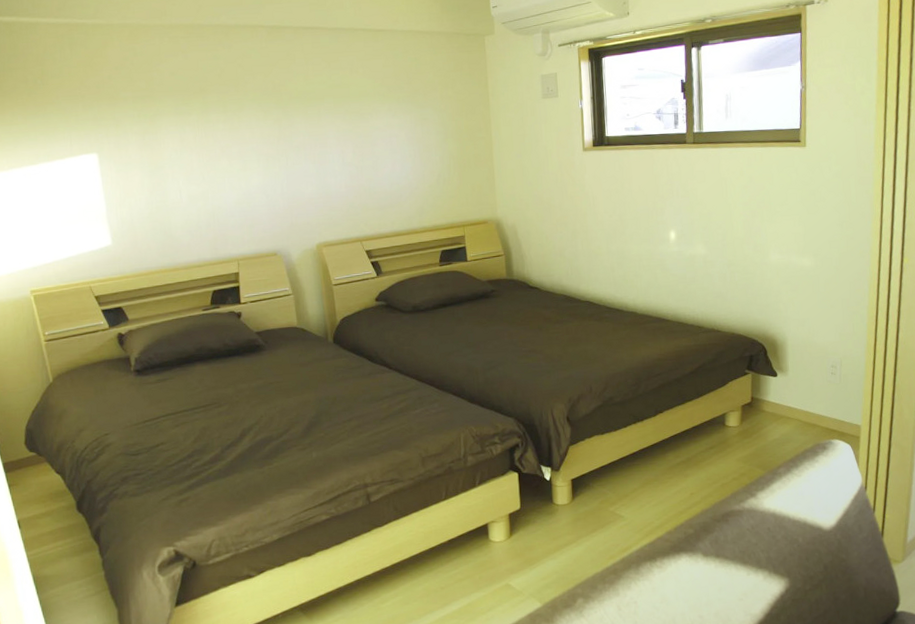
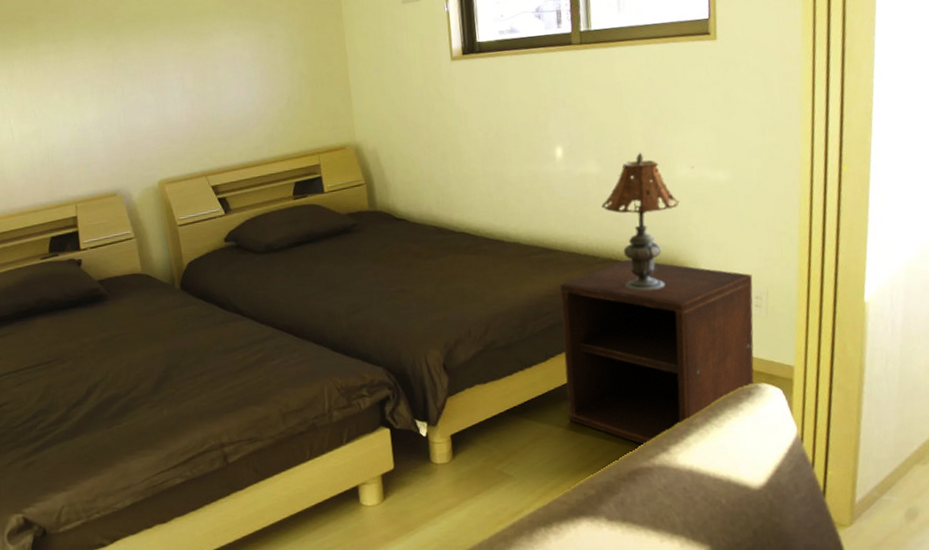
nightstand: none [669,330,830,491] -> present [560,259,754,446]
table lamp: none [707,238,784,358] -> present [601,152,694,291]

